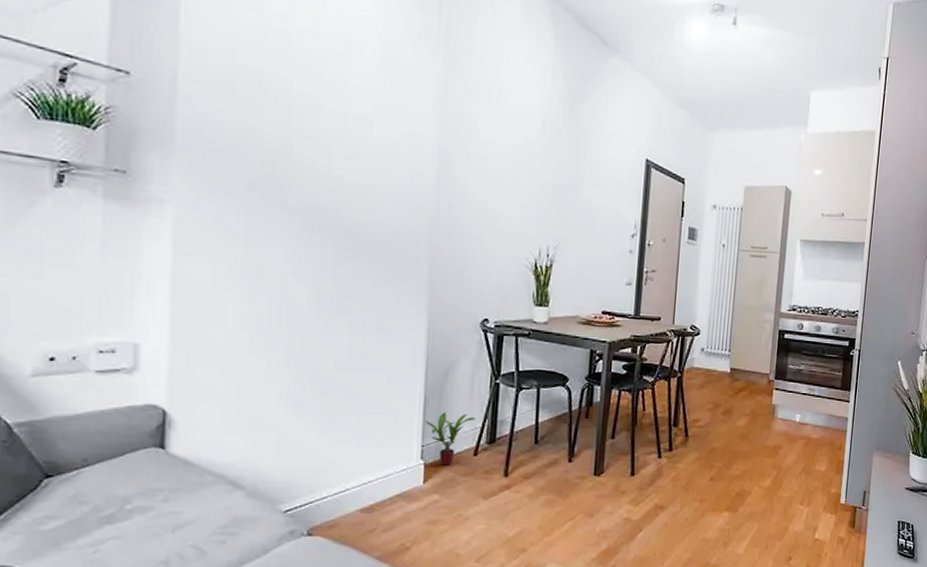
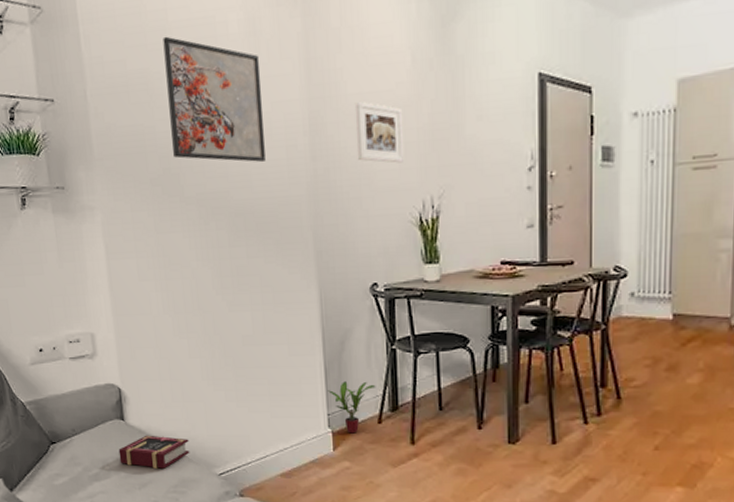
book: none [149,466,251,506] -> present [118,435,190,469]
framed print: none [281,41,394,187] -> present [163,36,266,162]
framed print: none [482,149,528,212] -> present [354,101,403,163]

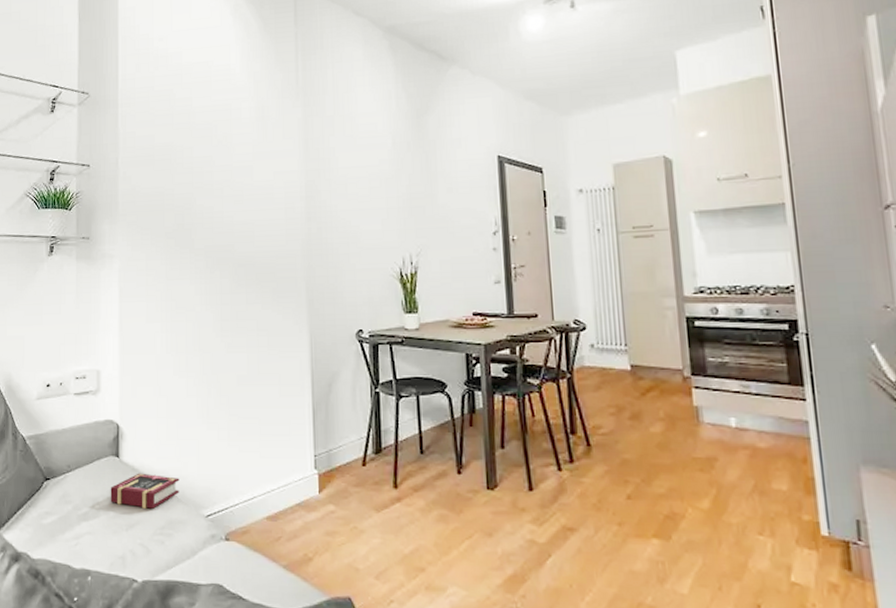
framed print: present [163,36,266,162] -> none [187,118,267,221]
potted plant: present [328,381,376,434] -> none [315,423,361,476]
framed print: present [354,101,403,163] -> none [344,173,386,225]

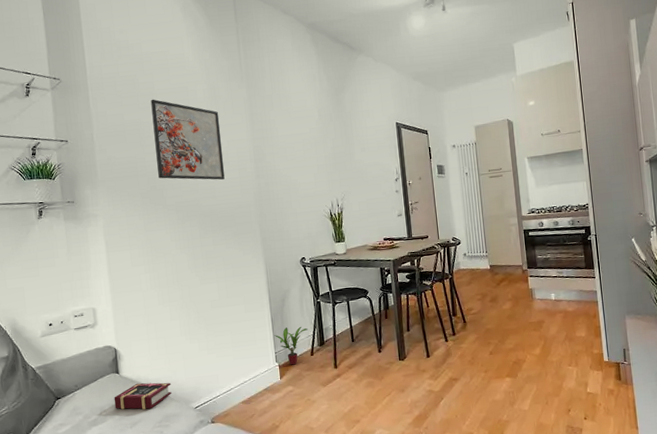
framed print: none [187,118,267,221] -> present [150,99,225,180]
potted plant: none [315,423,361,476] -> present [274,326,308,365]

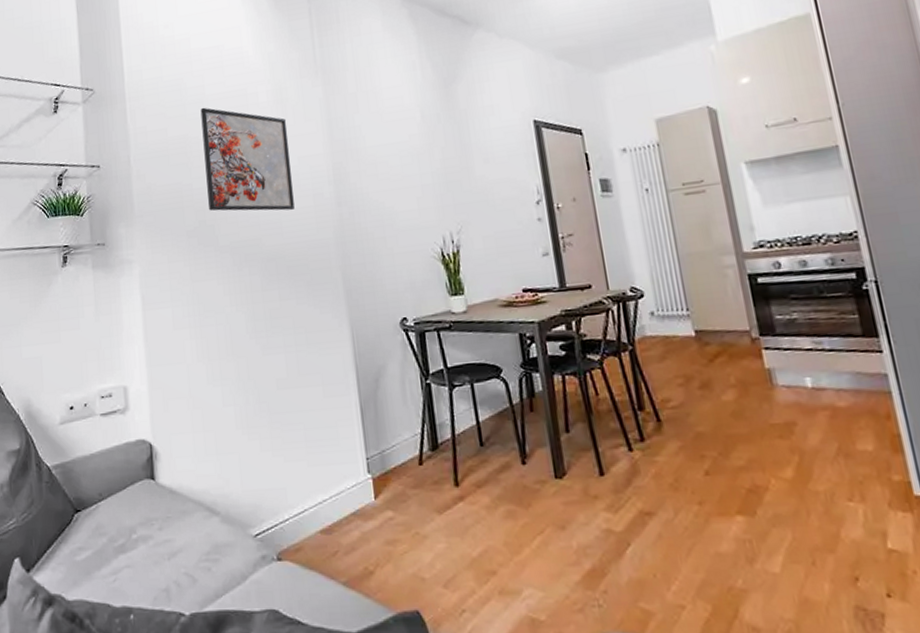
book: present [114,382,172,410] -> none [147,494,224,534]
potted plant: present [274,326,308,365] -> none [365,419,414,479]

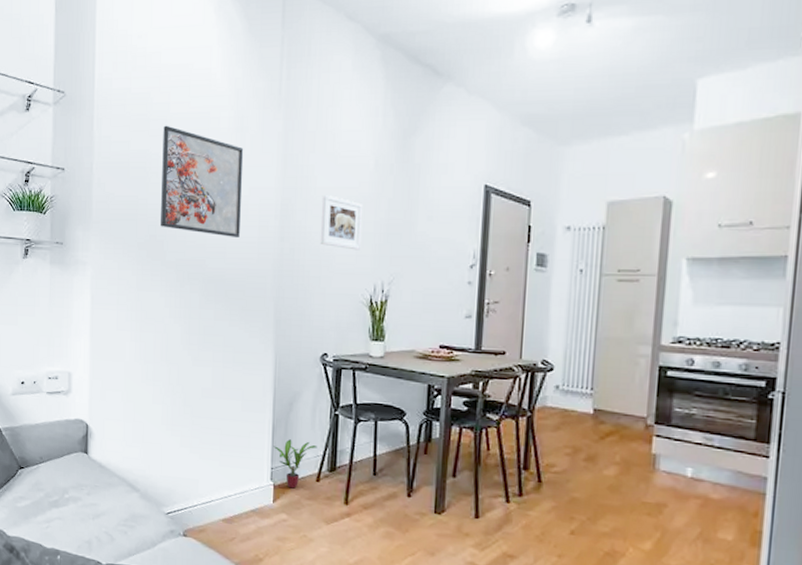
potted plant: none [365,419,414,479] -> present [273,439,318,489]
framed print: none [373,152,422,204] -> present [320,194,362,250]

